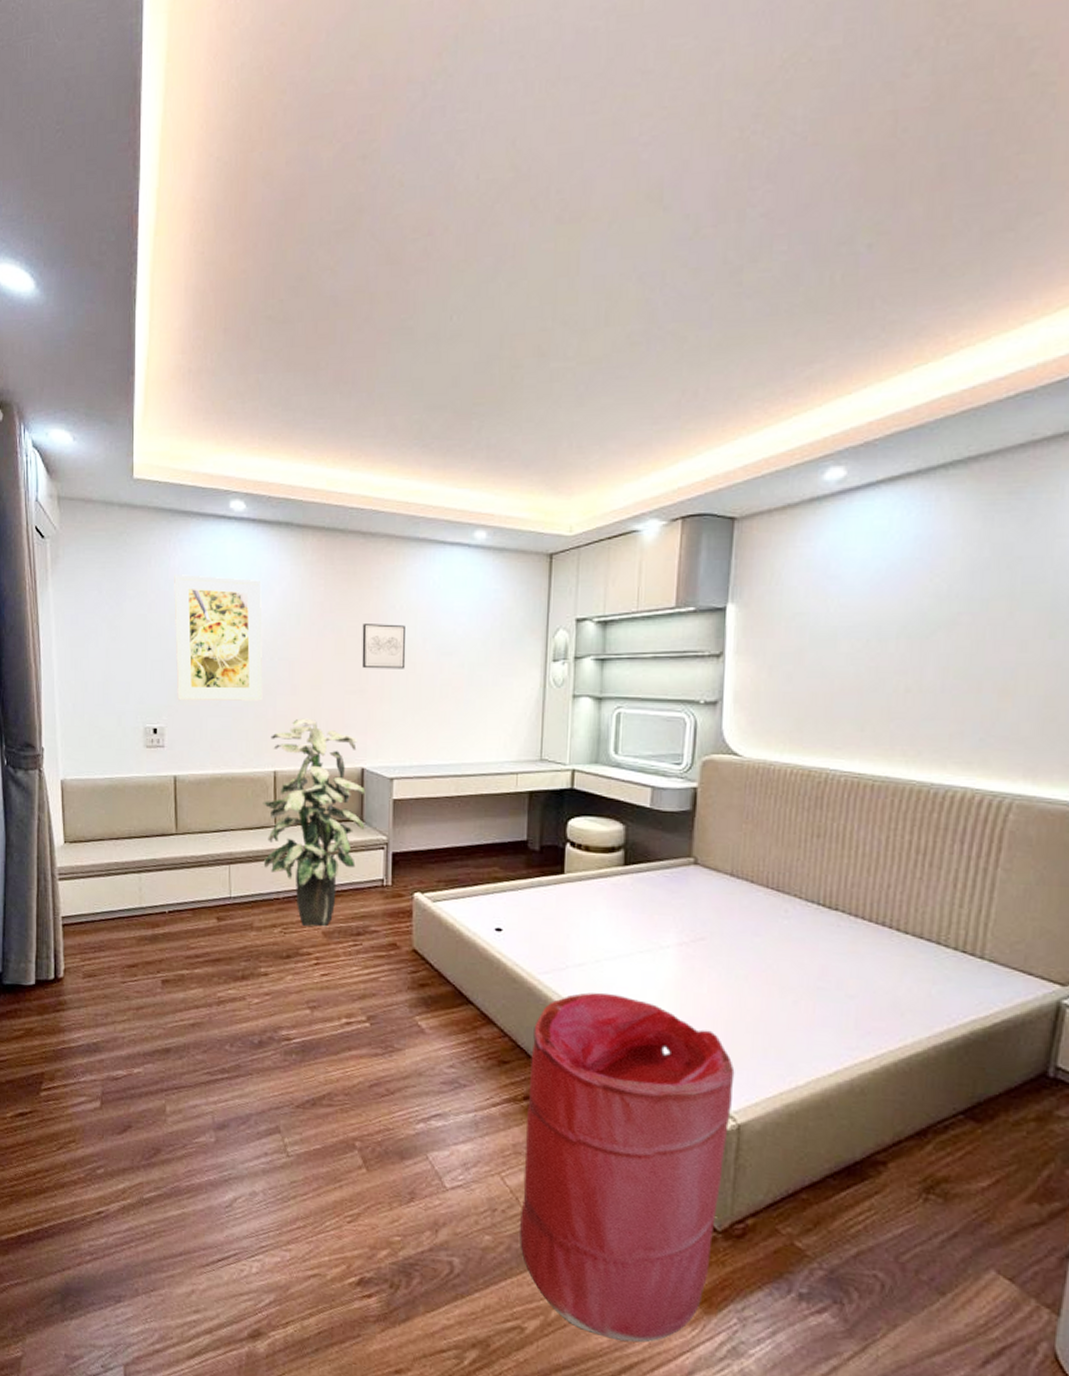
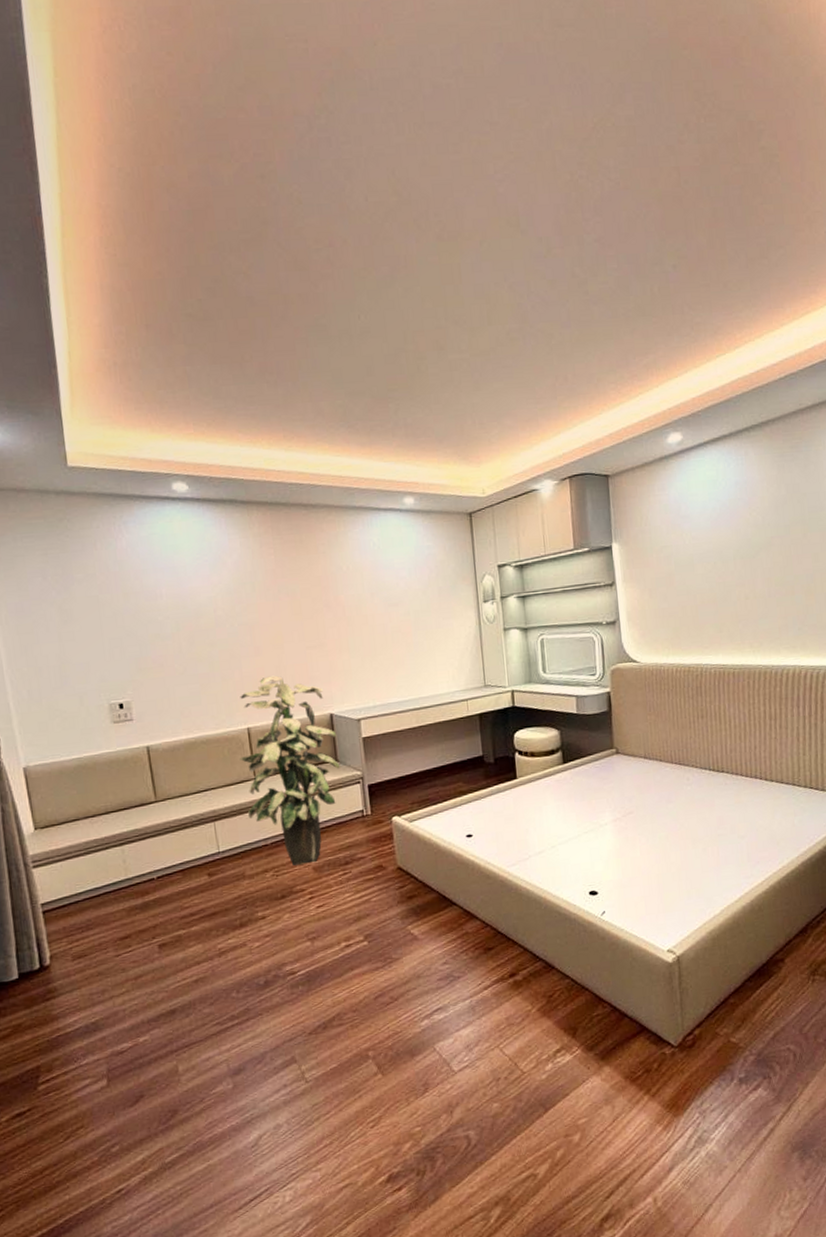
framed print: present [174,574,263,701] -> none [123,554,228,675]
wall art: present [361,624,406,669] -> none [314,583,359,625]
laundry hamper: present [520,992,735,1342] -> none [510,871,673,1161]

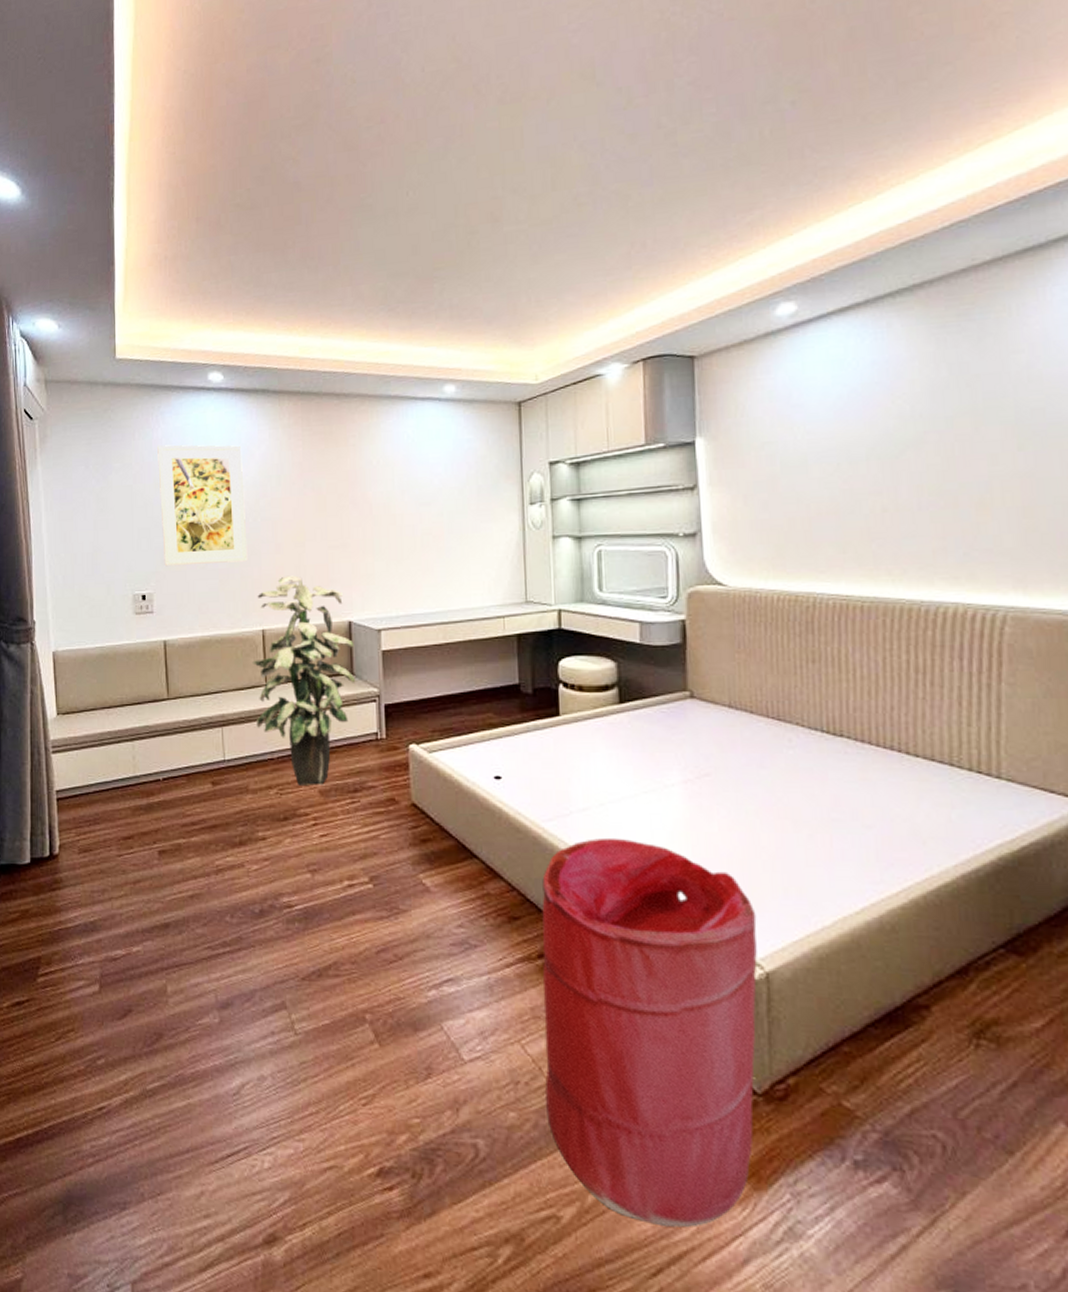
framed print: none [123,554,228,675] -> present [157,445,248,567]
laundry hamper: none [510,871,673,1161] -> present [542,837,758,1228]

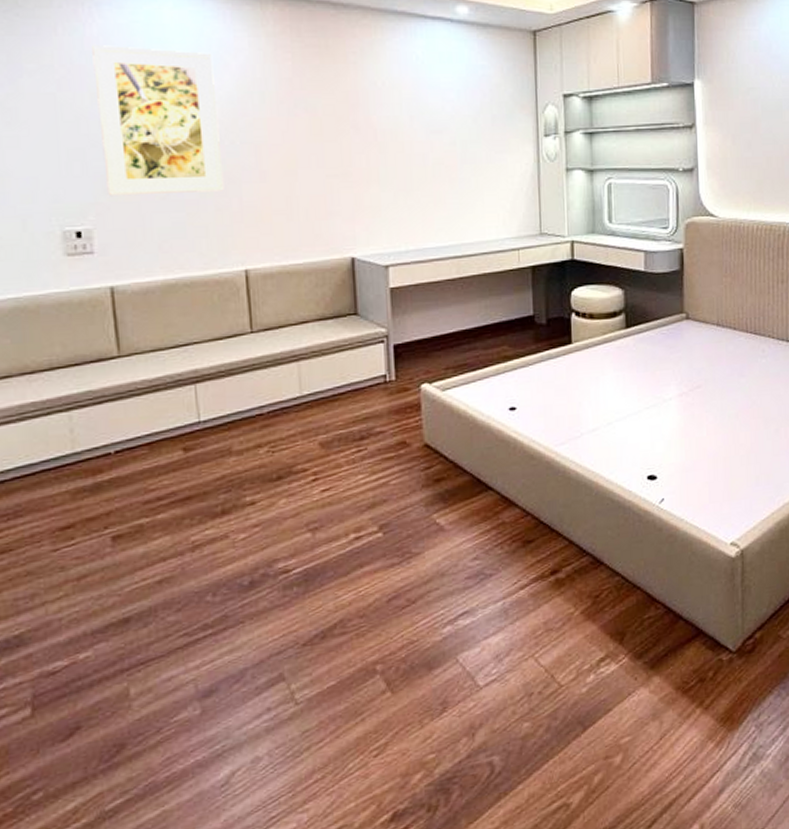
indoor plant: present [252,575,356,785] -> none [233,207,361,440]
laundry hamper: present [542,837,758,1228] -> none [554,452,735,785]

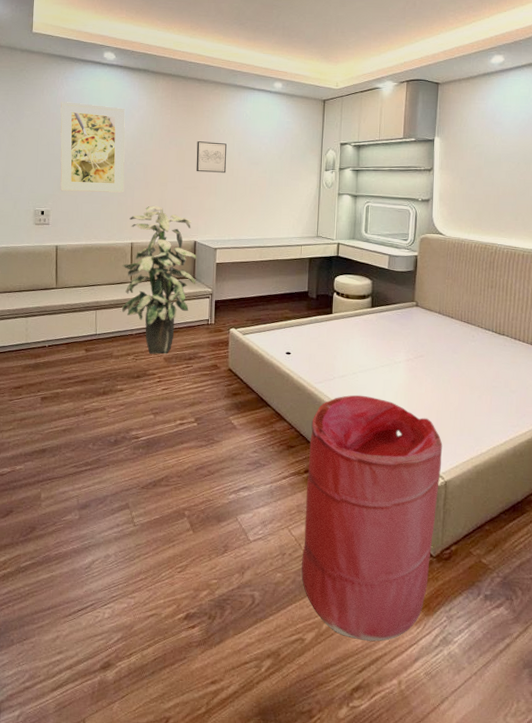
indoor plant: none [233,207,361,440] -> present [122,205,197,354]
wall art: none [340,101,393,150] -> present [196,141,227,173]
laundry hamper: none [554,452,735,785] -> present [301,395,443,641]

